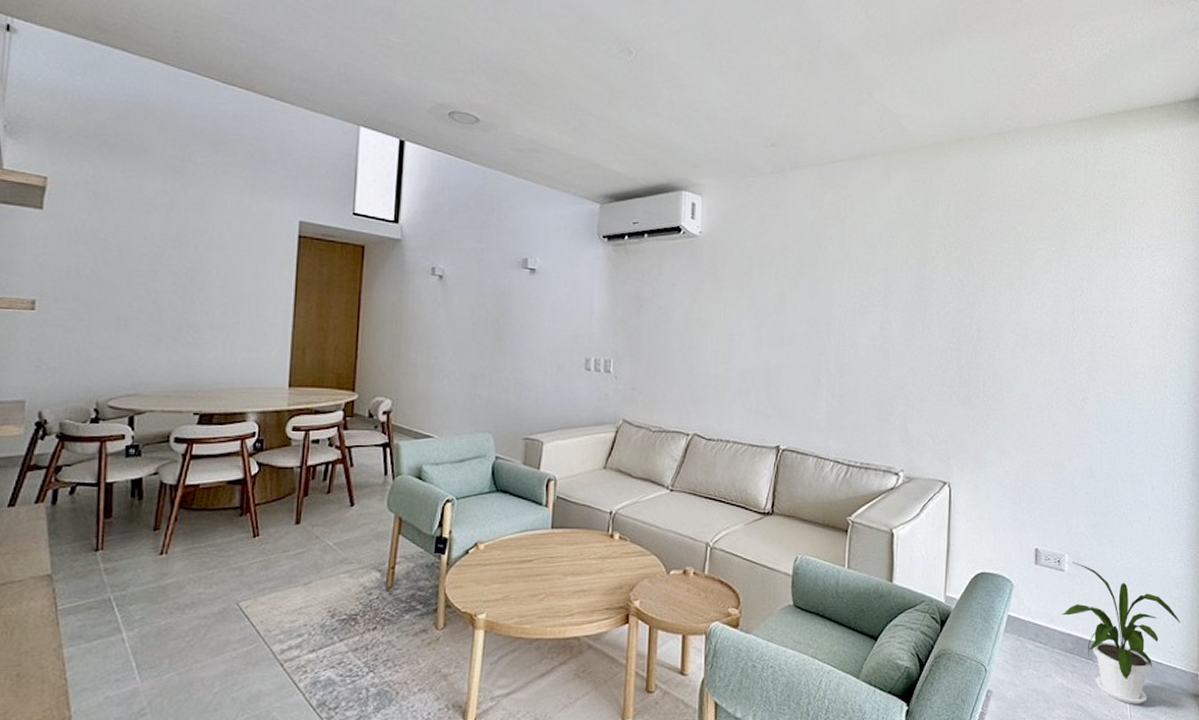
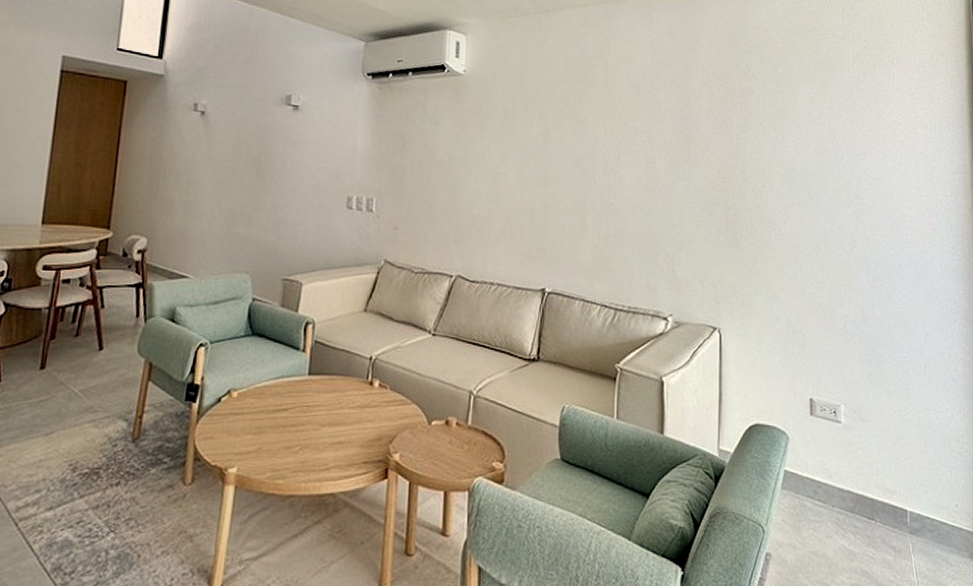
house plant: present [1061,562,1180,704] -> none [840,413,963,569]

